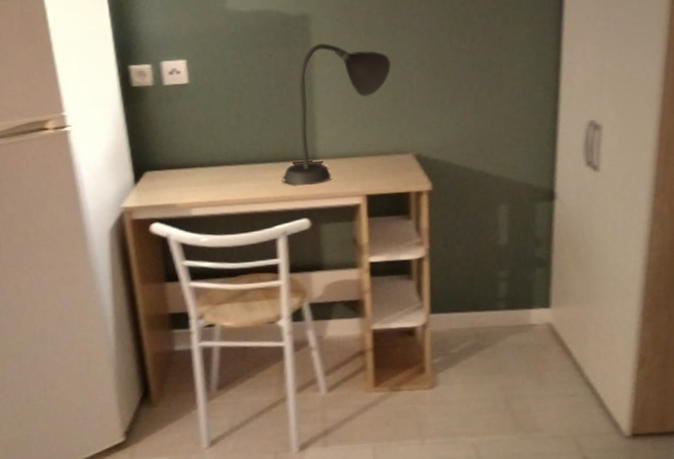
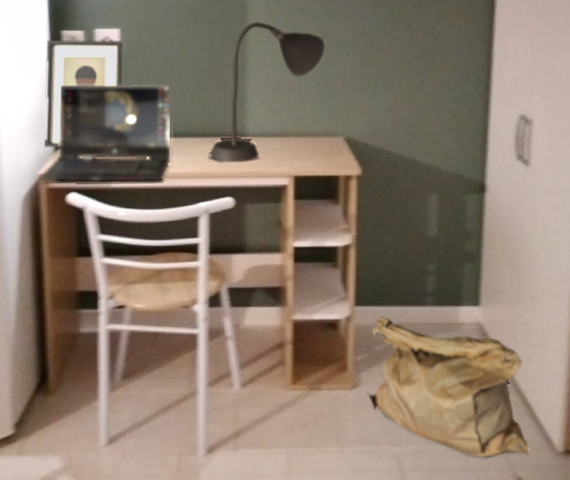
picture frame: none [116,72,193,182] -> present [44,39,123,149]
laptop computer: none [121,112,246,215] -> present [37,84,171,183]
bag: none [443,322,598,445] -> present [366,317,529,459]

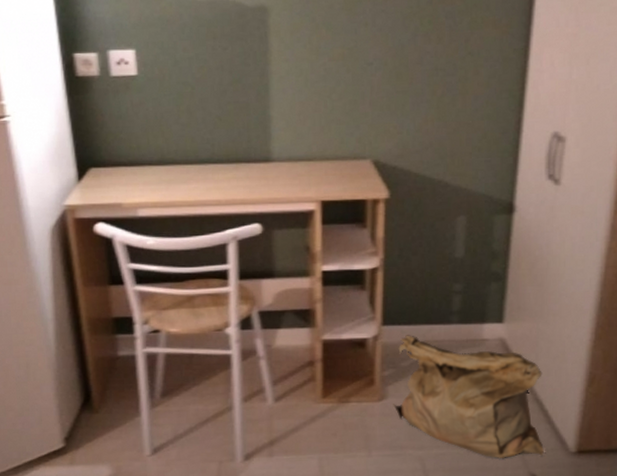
laptop computer: present [37,84,171,183] -> none [63,108,196,213]
picture frame: present [44,39,123,149] -> none [59,62,141,179]
desk lamp: present [207,22,326,163] -> none [233,38,353,189]

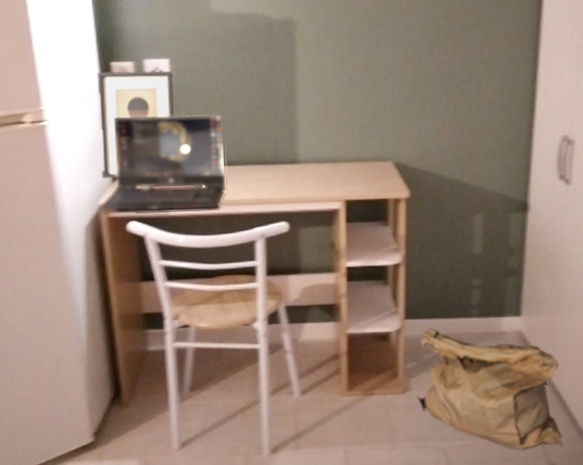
picture frame: none [59,62,141,179] -> present [97,71,174,180]
laptop computer: none [63,108,196,213] -> present [97,113,226,212]

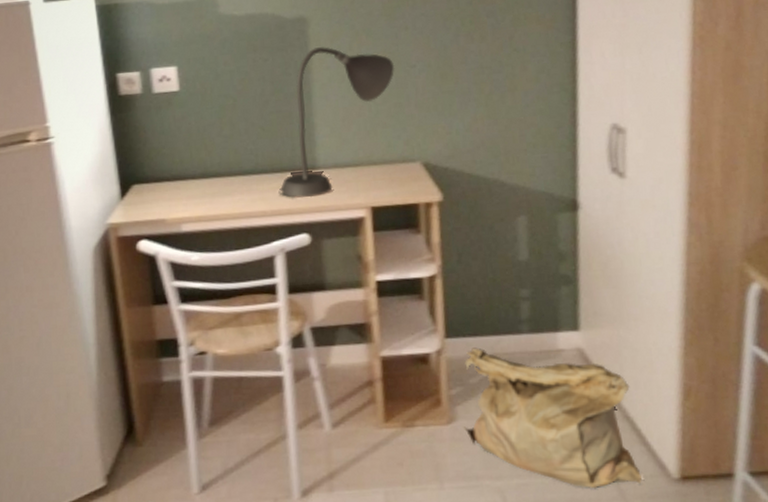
picture frame: present [97,71,174,180] -> none [103,79,183,197]
laptop computer: present [97,113,226,212] -> none [106,120,241,231]
desk lamp: none [261,49,374,189] -> present [278,46,395,198]

